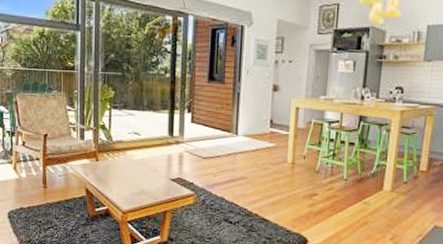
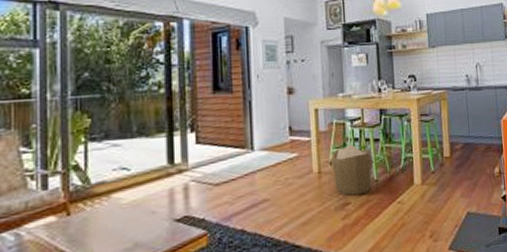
pouf: none [305,144,346,190] -> present [331,144,374,196]

